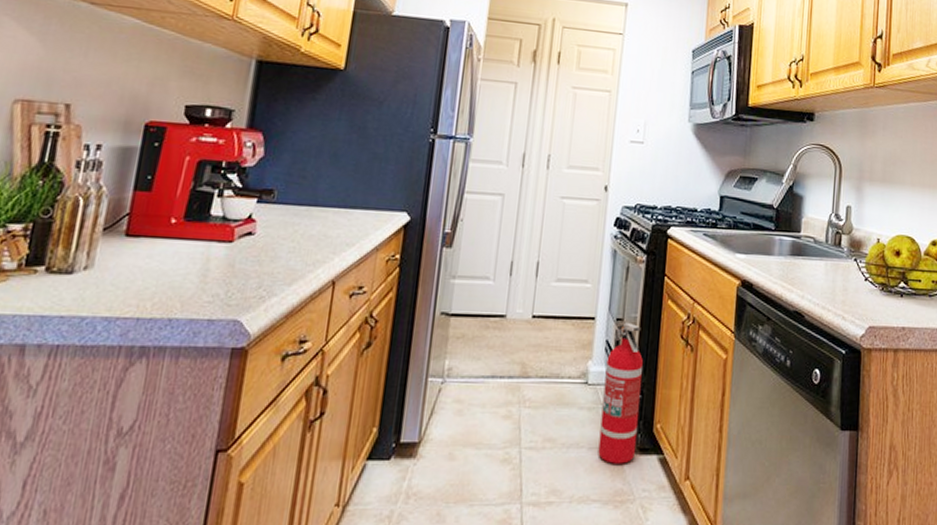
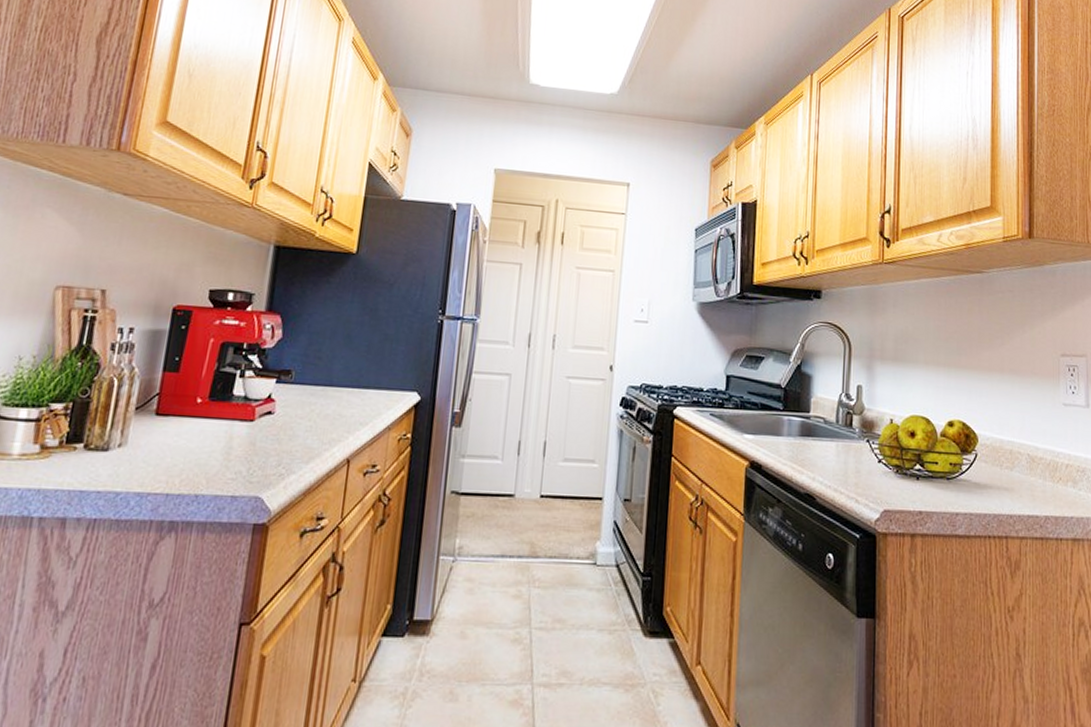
fire extinguisher: present [598,322,643,464] -> none [608,503,651,647]

